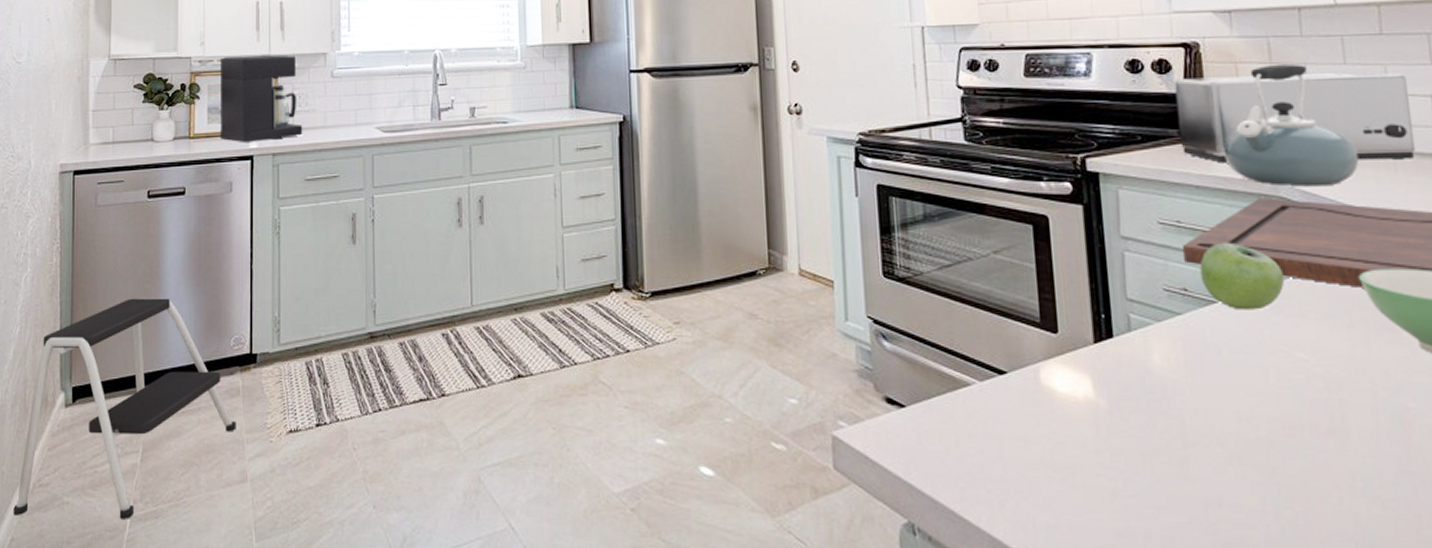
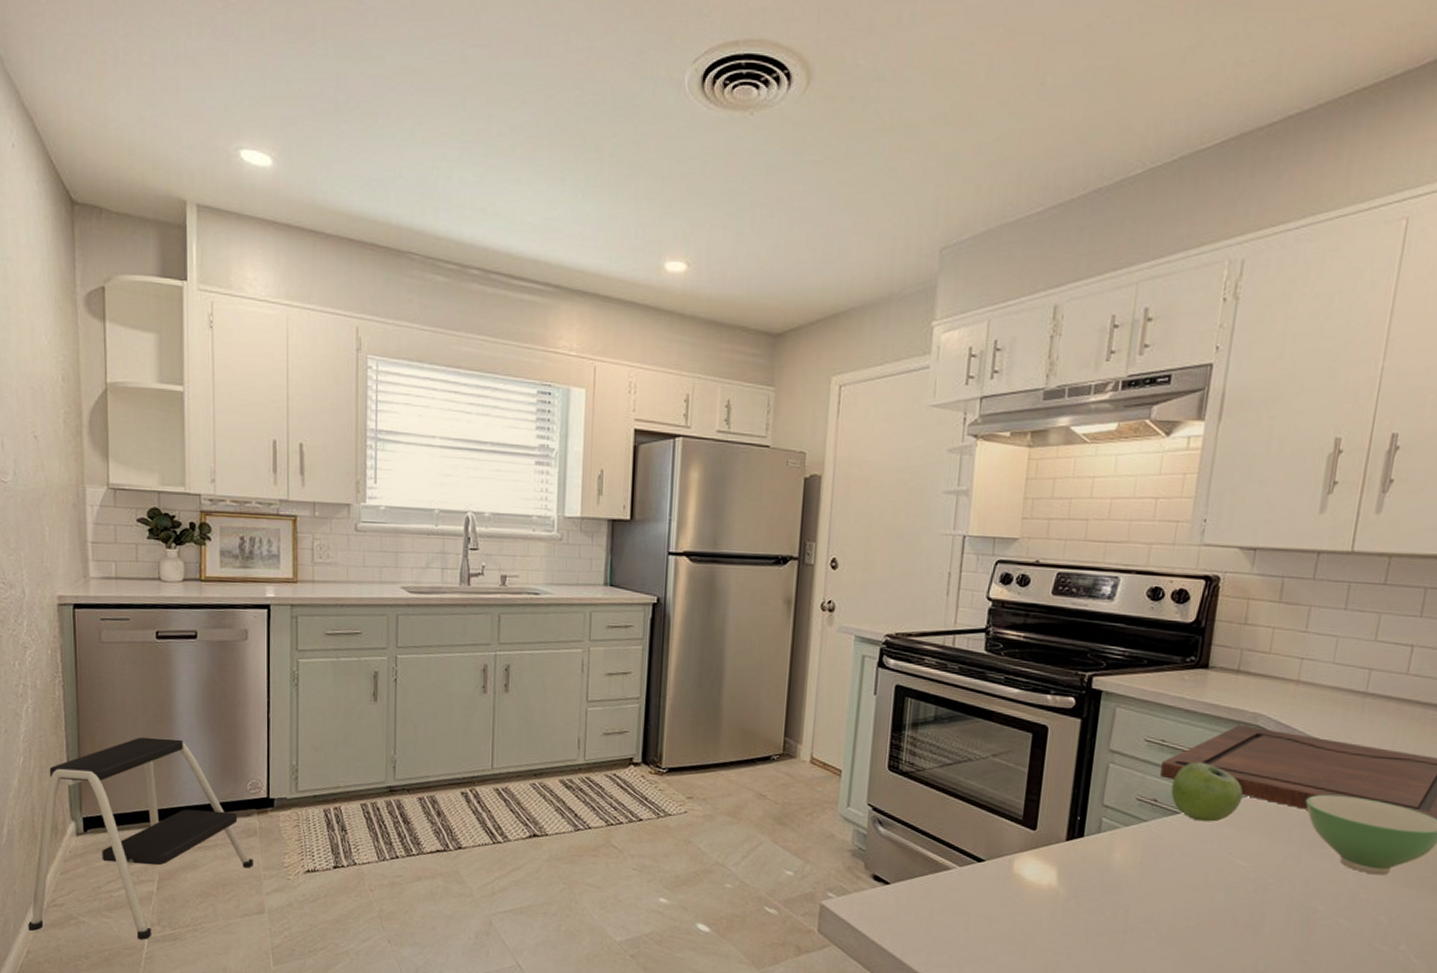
coffee maker: present [219,55,303,143] -> none [233,498,324,592]
toaster: present [1174,71,1416,163] -> none [1181,609,1395,702]
kettle: present [1223,64,1359,187] -> none [1217,604,1335,720]

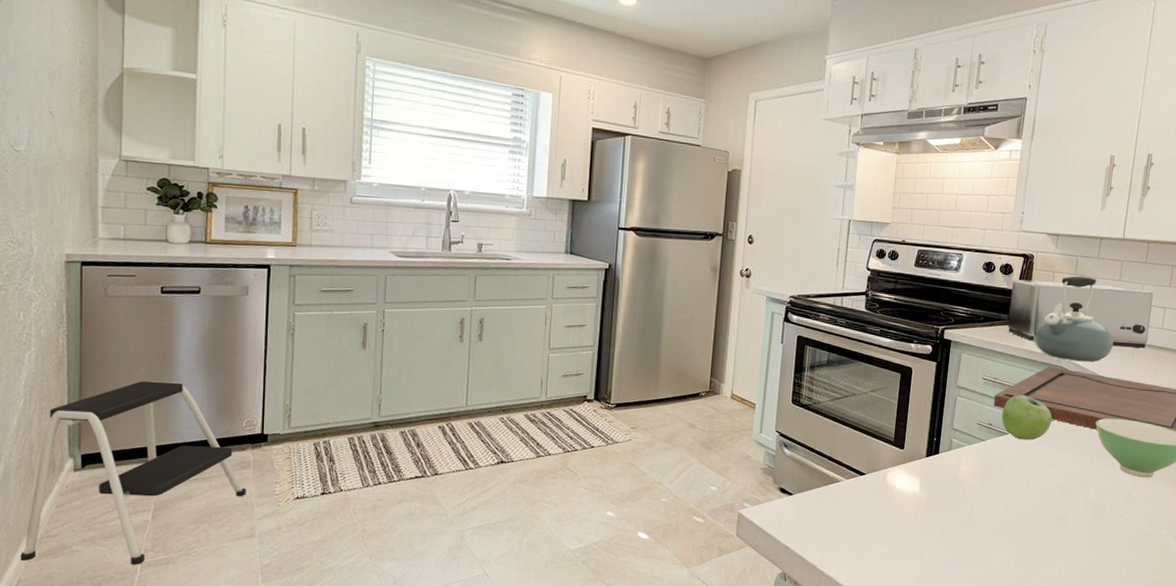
toaster: none [1181,609,1395,702] -> present [1007,279,1153,349]
kettle: none [1217,604,1335,720] -> present [1033,276,1114,362]

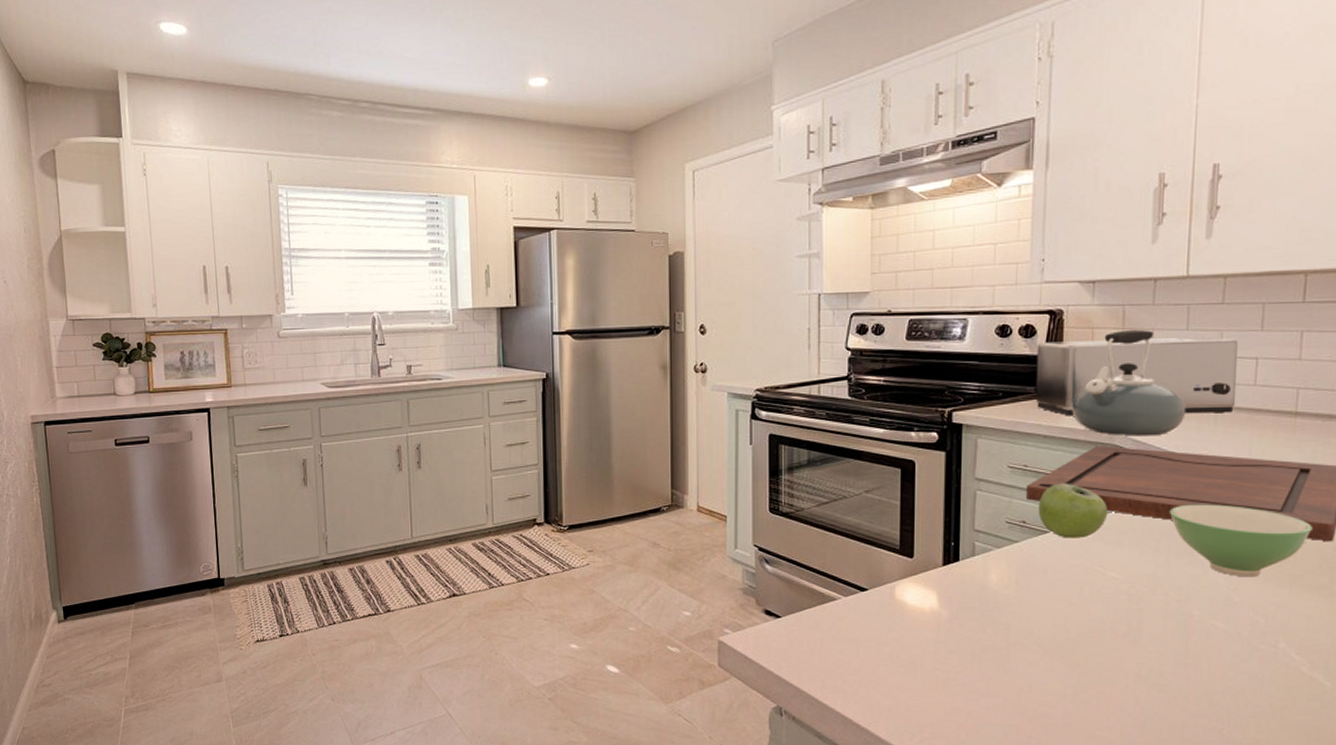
step stool: present [20,380,246,565] -> none [22,532,210,711]

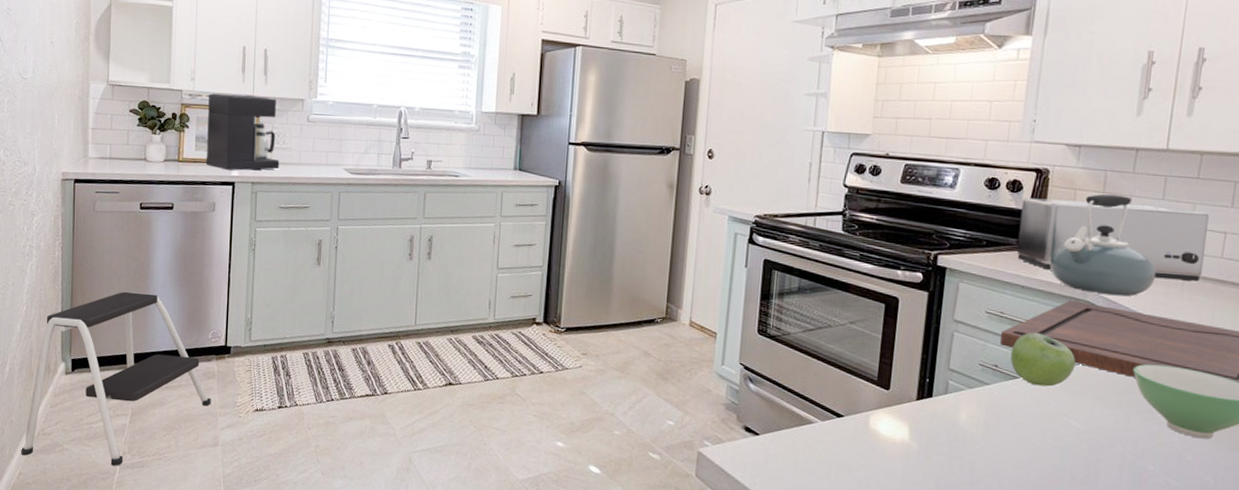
step stool: none [22,532,210,711] -> present [21,291,211,466]
coffee maker: none [173,316,254,397] -> present [205,93,280,171]

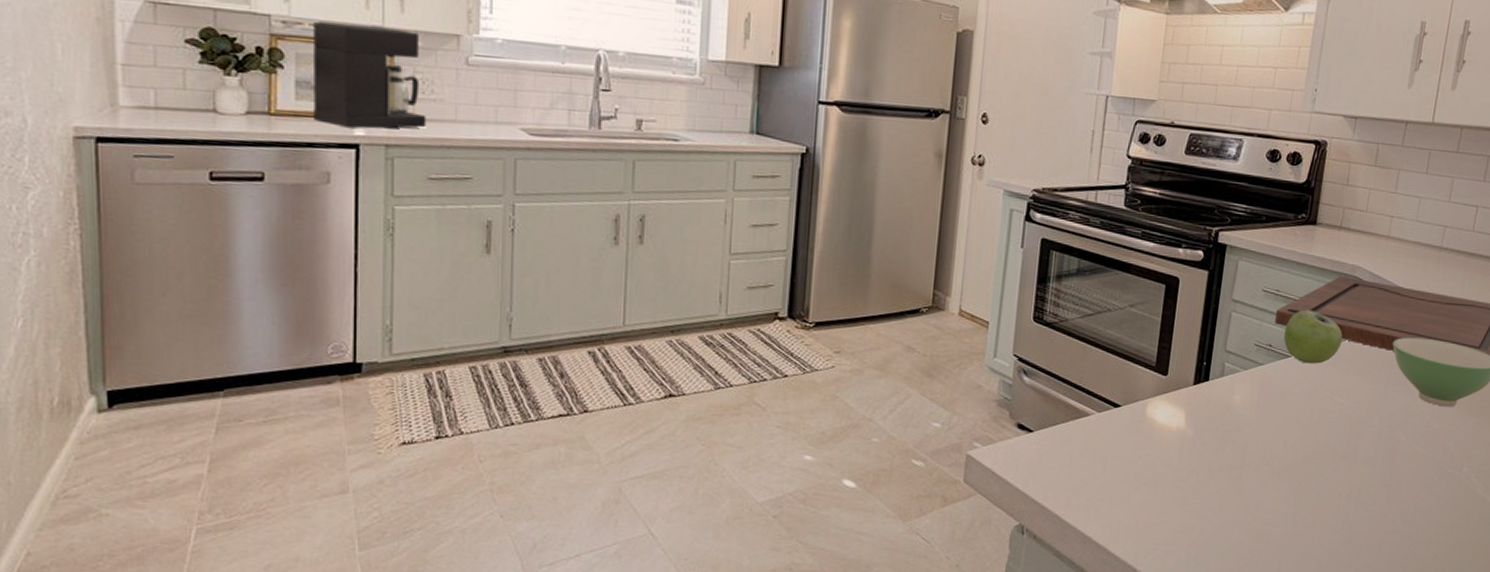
step stool: present [21,291,211,466] -> none [28,294,335,531]
toaster: present [1016,197,1209,282] -> none [1293,170,1465,256]
kettle: present [1049,194,1157,296] -> none [1323,168,1418,271]

